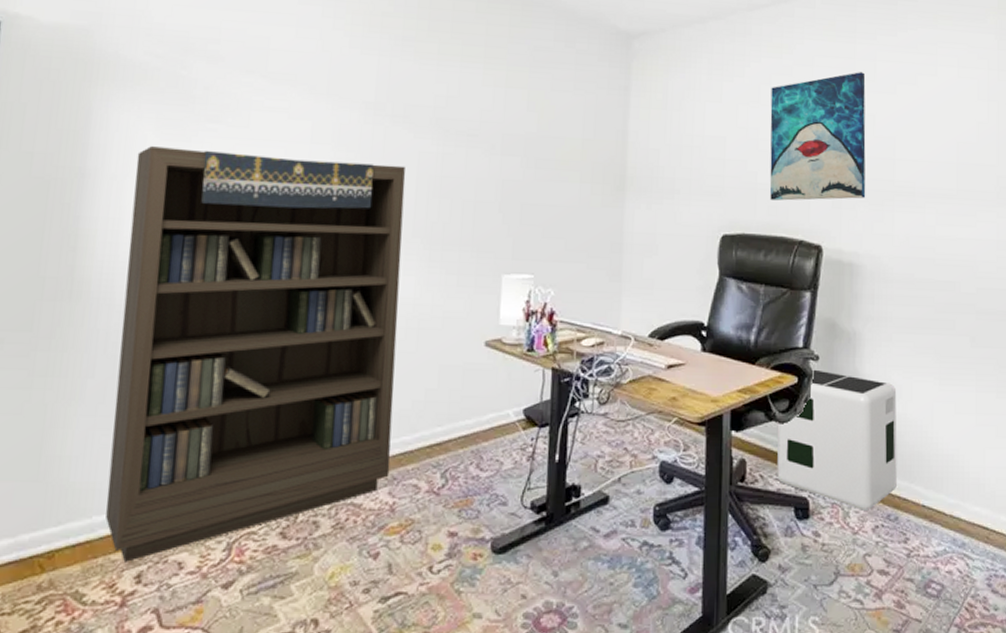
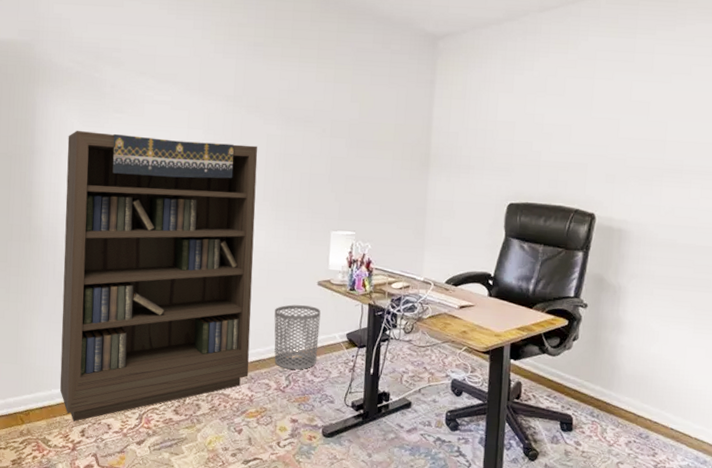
waste bin: none [425,374,489,462] -> present [274,304,321,370]
wall art: present [769,72,866,201] -> none [551,64,643,176]
air purifier: present [777,369,897,511] -> none [547,315,654,429]

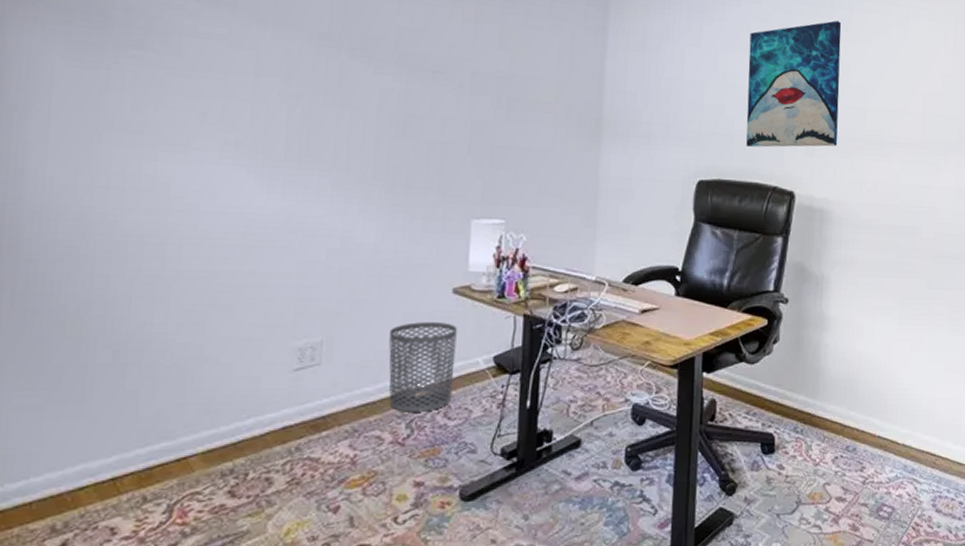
bookcase: present [60,131,258,422] -> none [20,73,365,531]
wall art: none [551,64,643,176] -> present [746,20,842,148]

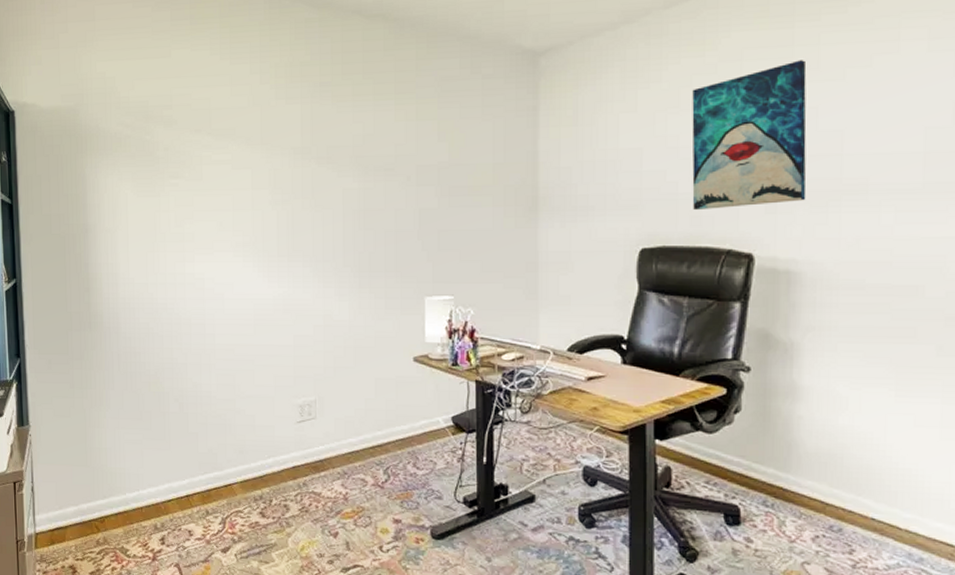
waste bin: present [389,322,457,412] -> none [366,386,419,462]

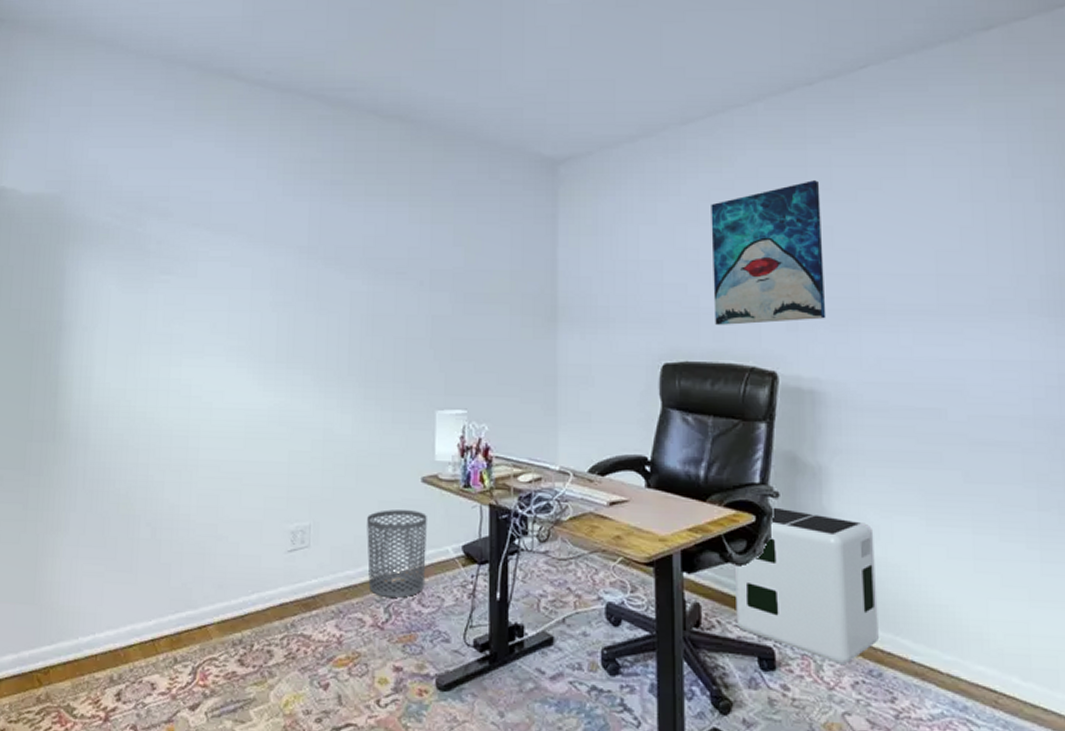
waste bin: none [366,386,419,462] -> present [367,510,427,598]
air purifier: none [704,380,842,521] -> present [734,507,879,664]

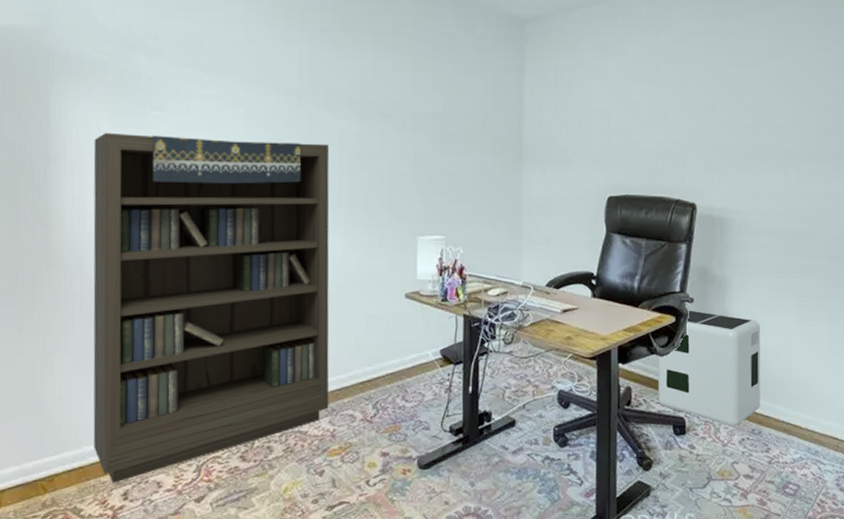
bookcase: none [89,299,340,681] -> present [93,133,330,483]
waste bin: present [367,510,427,598] -> none [357,322,410,396]
wall art: present [711,180,826,325] -> none [649,47,735,165]

